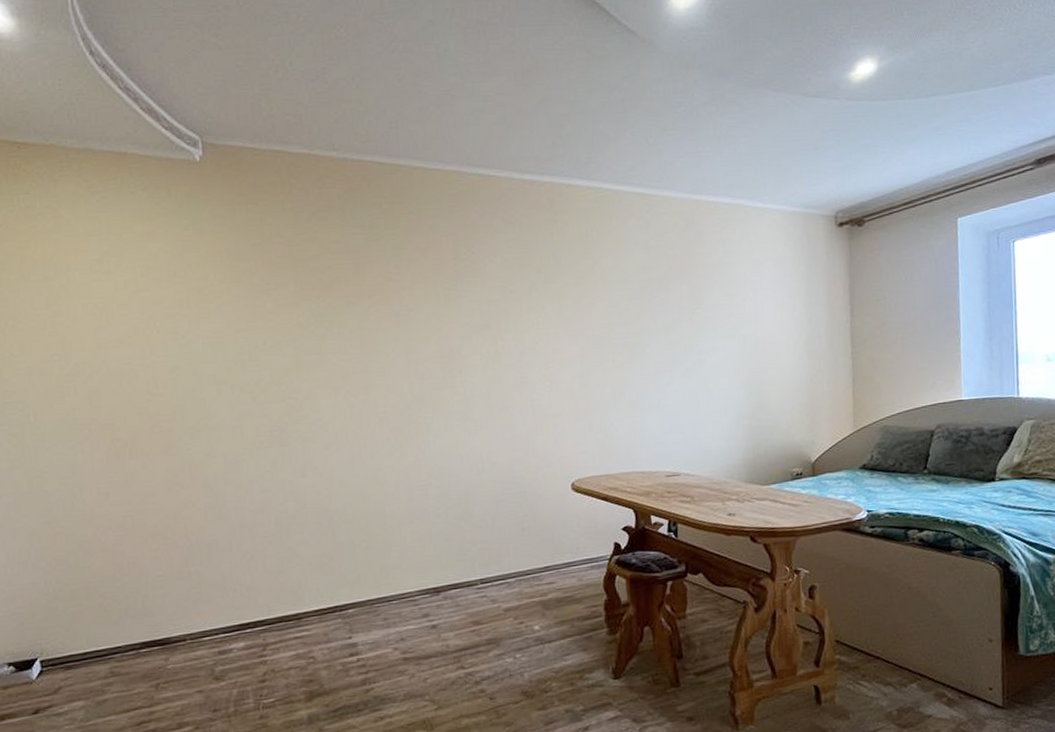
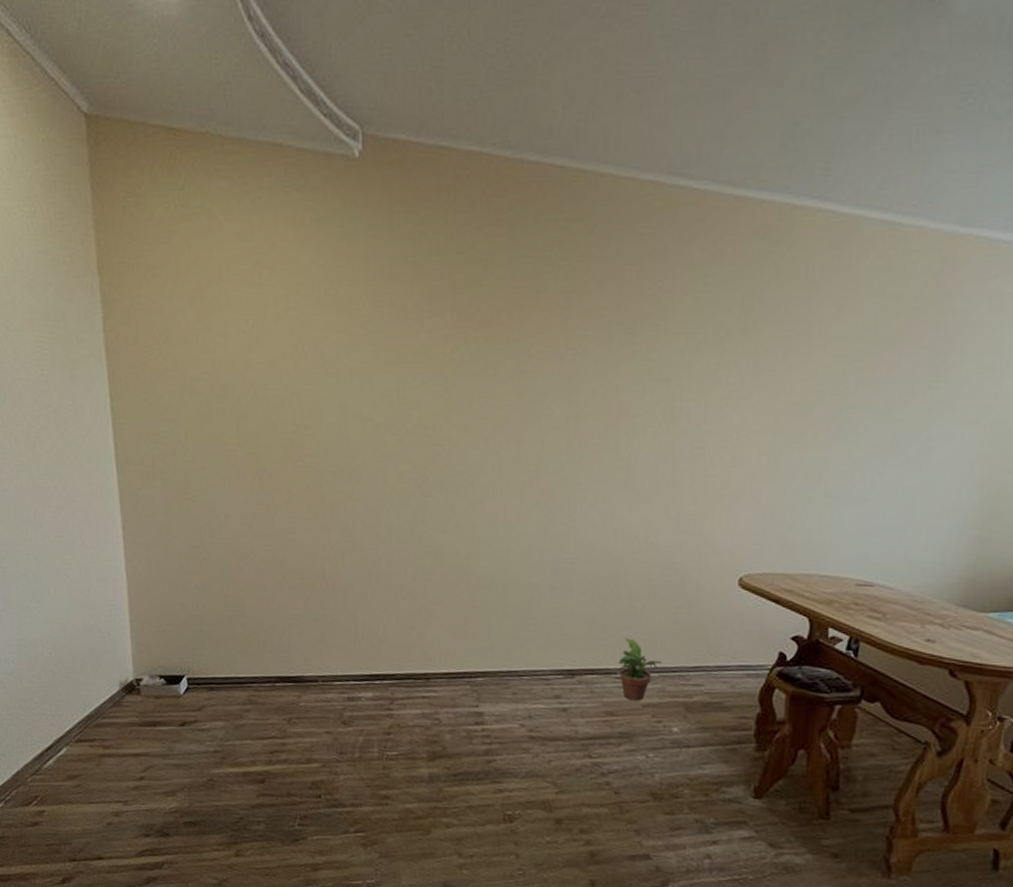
potted plant: none [478,550,517,608] -> present [618,638,663,701]

